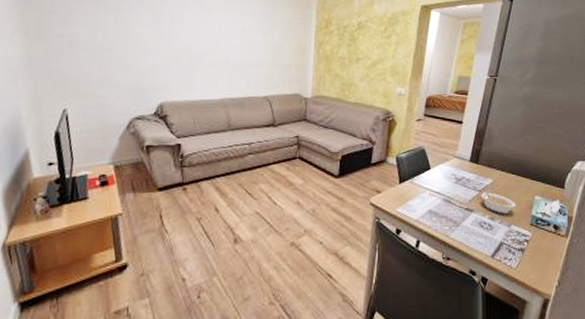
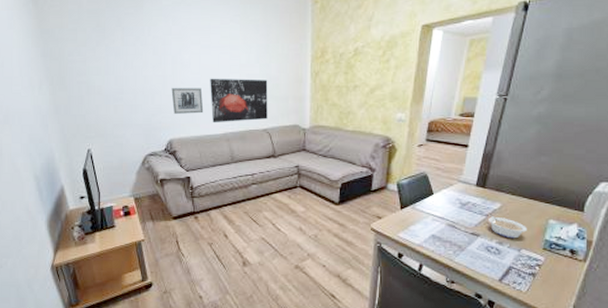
wall art: none [166,48,201,77] -> present [171,88,204,114]
wall art: none [209,41,271,88] -> present [210,78,268,122]

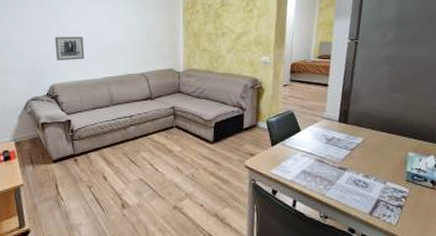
wall art: present [210,78,268,122] -> none [91,27,145,68]
legume: present [487,212,527,239] -> none [351,147,389,172]

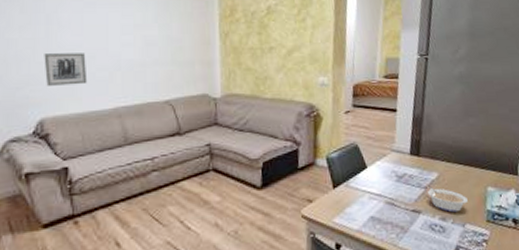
legume: none [351,147,389,172] -> present [425,184,468,213]

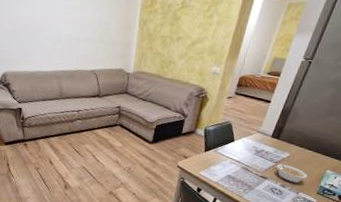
wall art: present [44,53,88,86] -> none [7,23,37,51]

